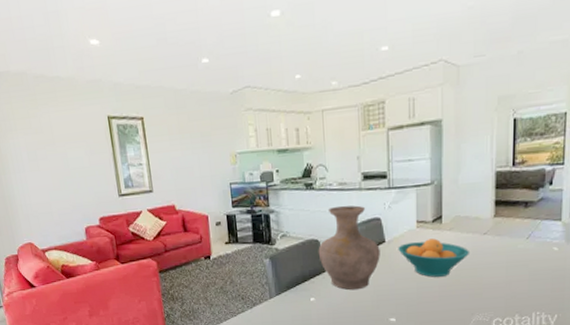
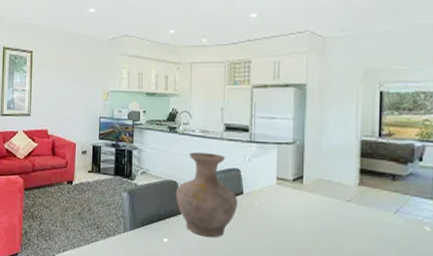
fruit bowl: present [398,238,470,277] -> none [256,197,333,239]

